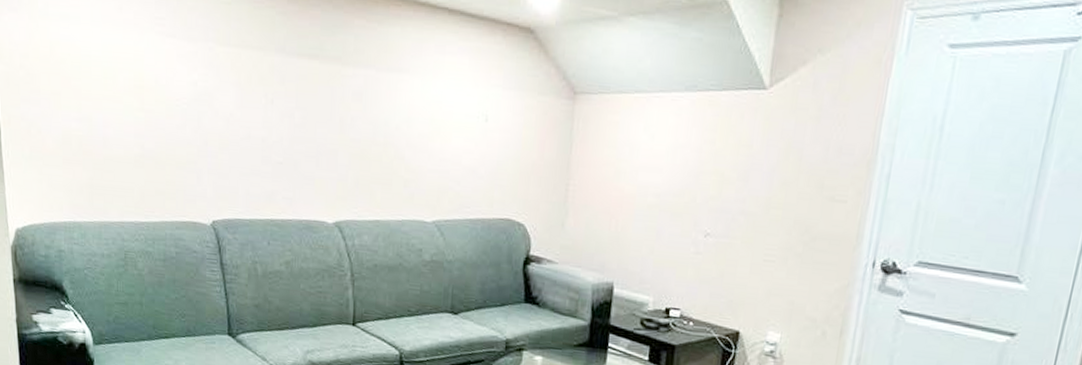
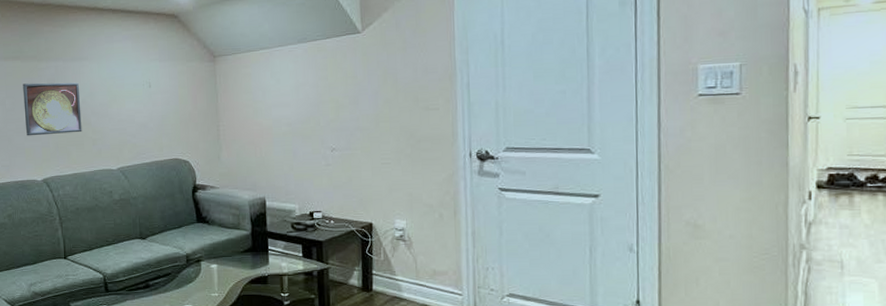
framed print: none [318,92,394,168] -> present [23,82,82,136]

